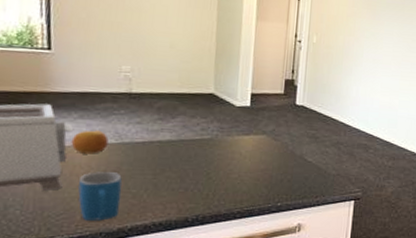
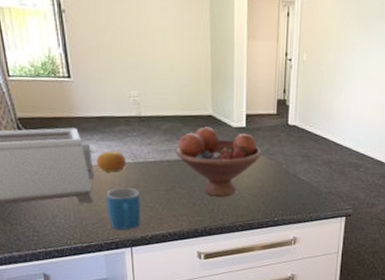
fruit bowl: none [169,105,267,181] -> present [176,127,262,197]

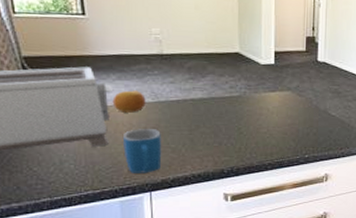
fruit bowl: present [176,127,262,197] -> none [201,64,292,135]

